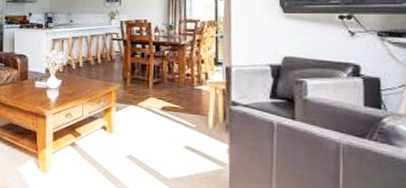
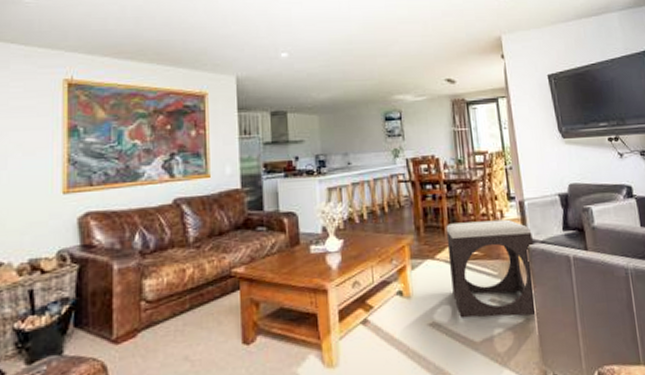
footstool: none [150,78,236,168] -> present [446,219,538,319]

